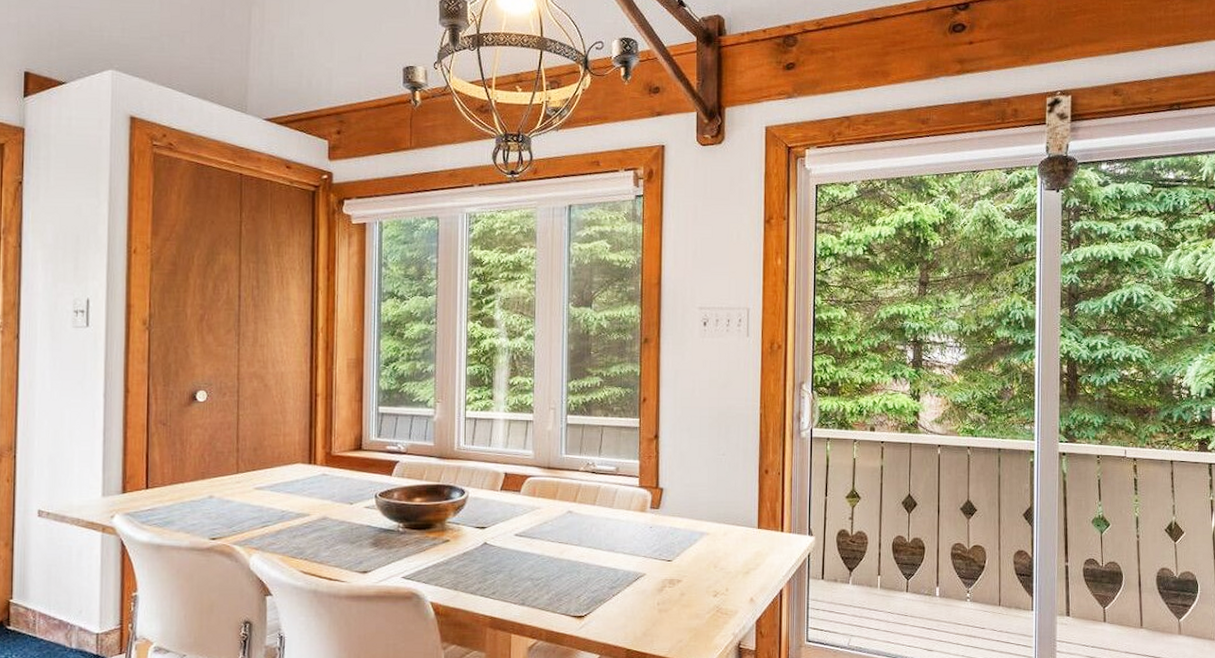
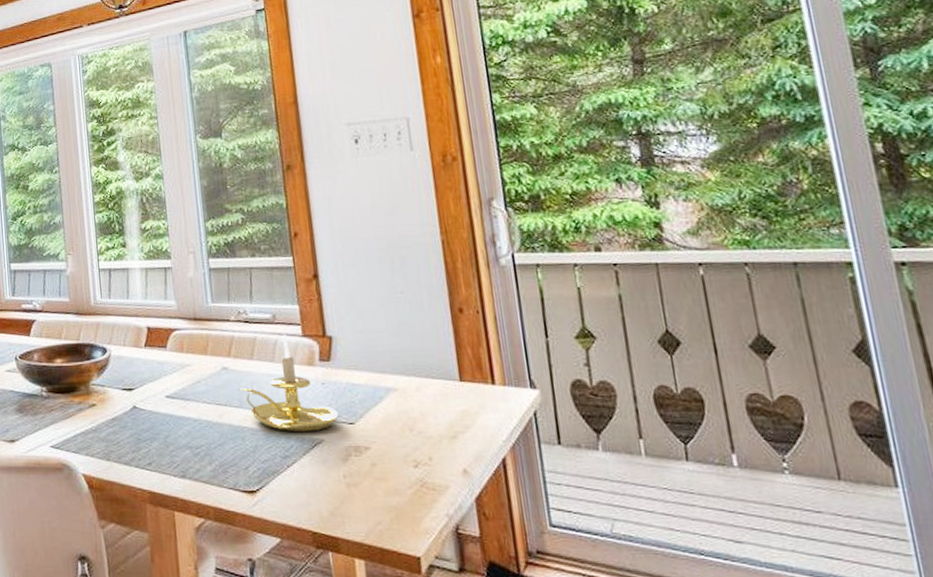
candle holder: none [580,484,660,566] -> present [239,333,338,431]

